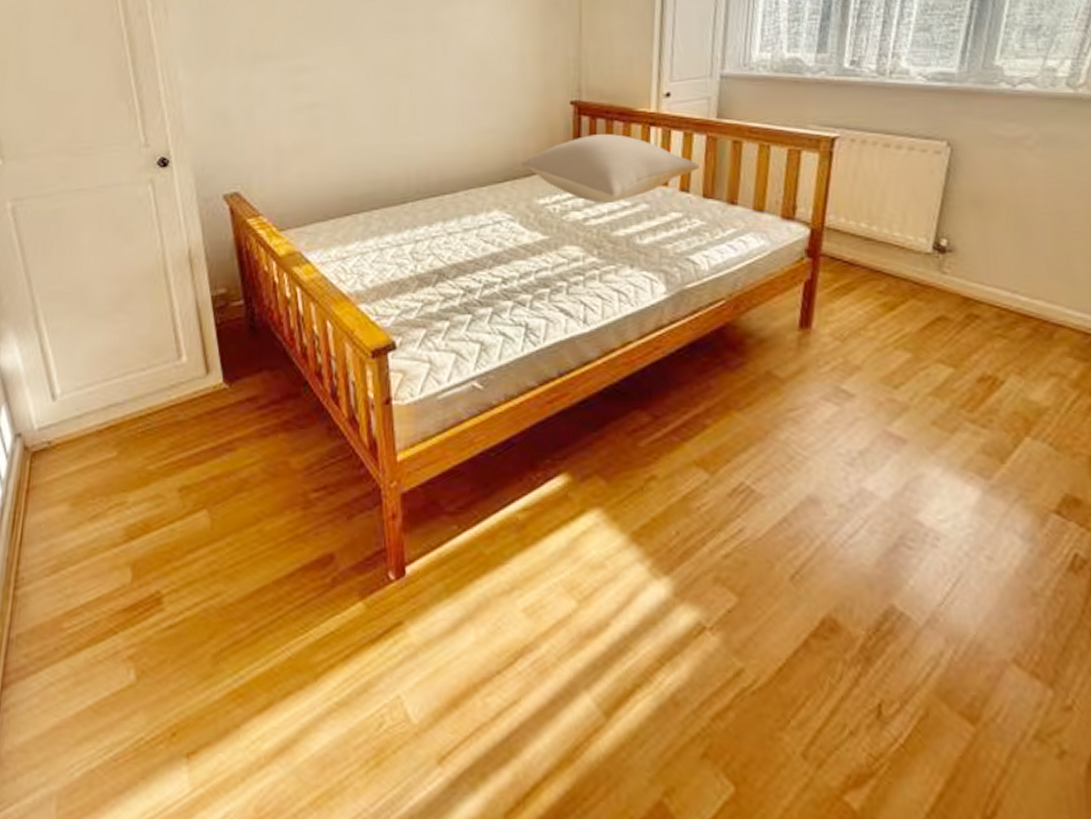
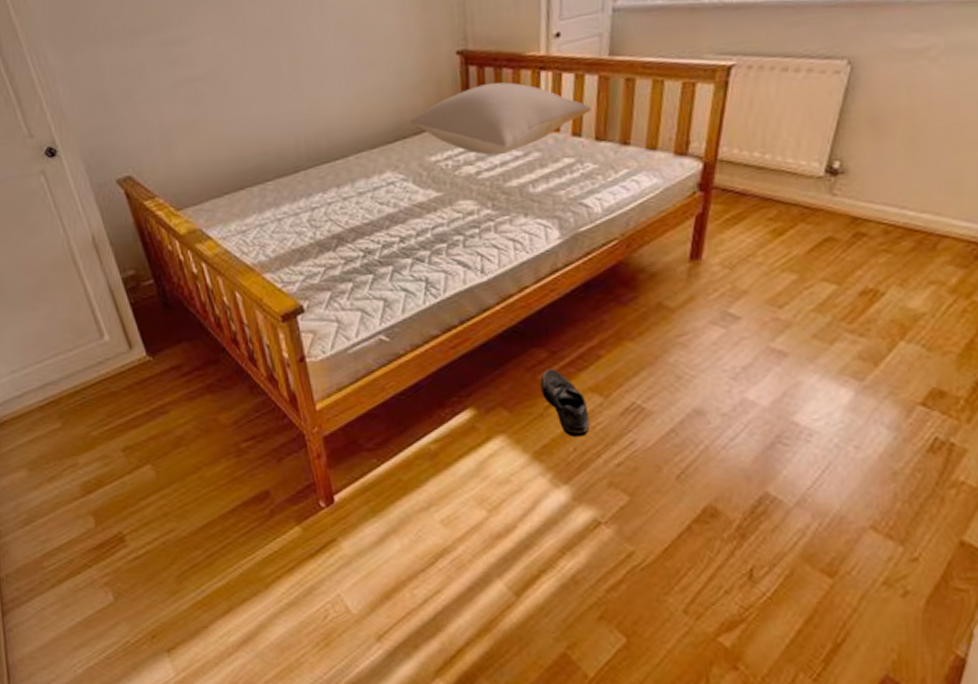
shoe: none [642,435,694,519] -> present [540,368,590,438]

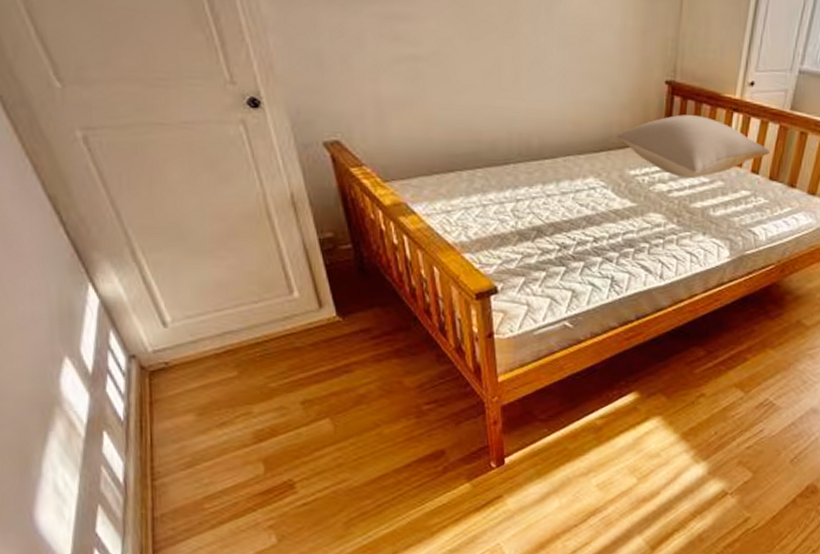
shoe: present [540,368,590,438] -> none [696,365,731,423]

